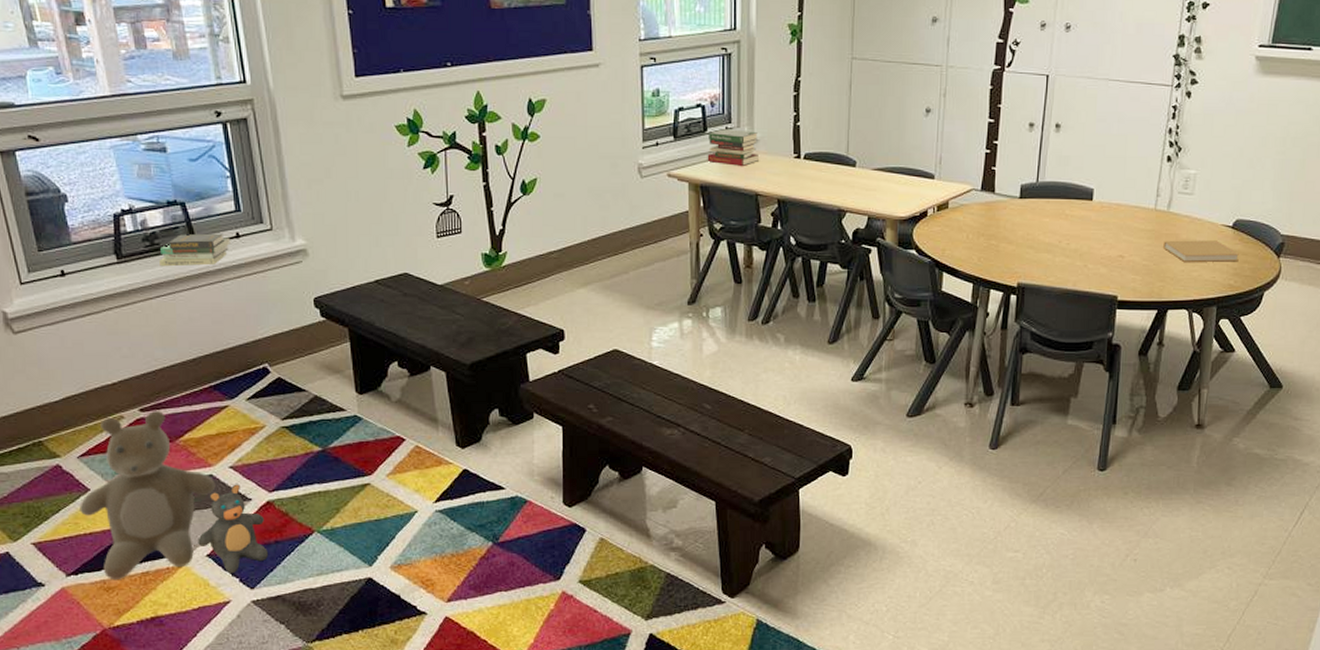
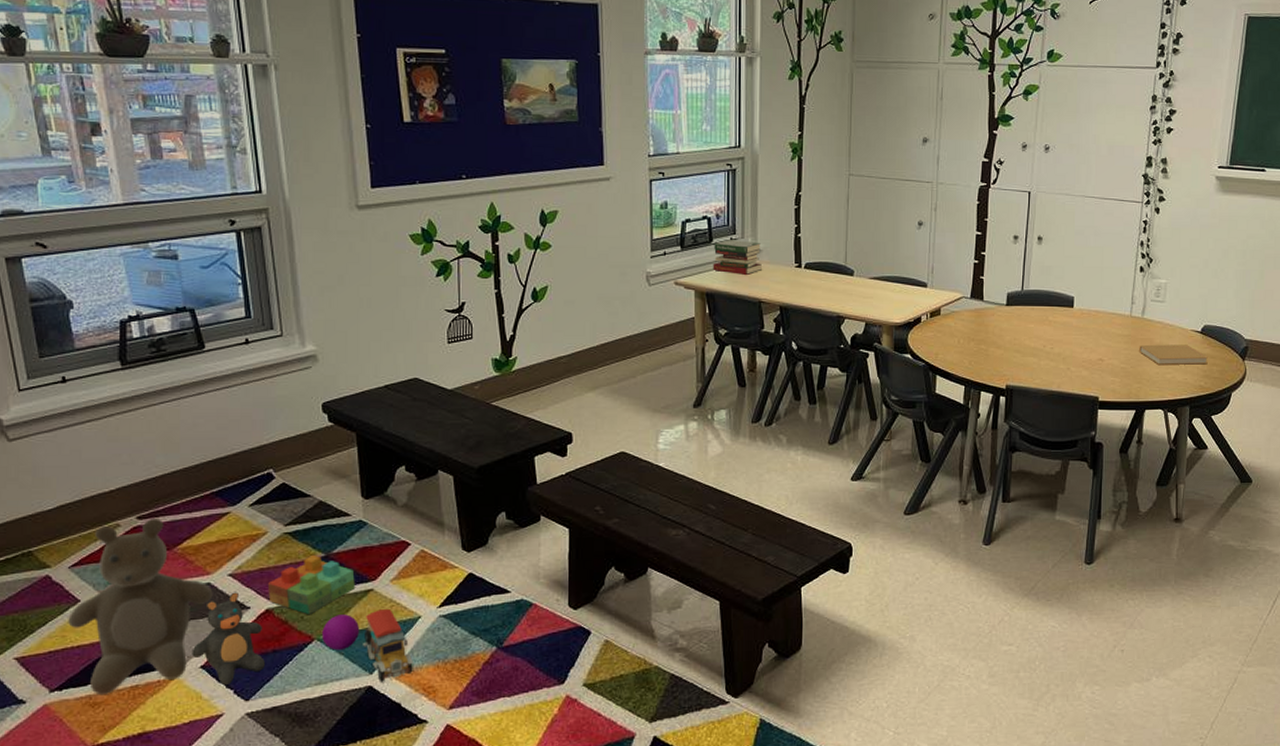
books: present [159,233,231,267] -> none [165,339,239,373]
toy blocks: none [267,448,352,508] -> present [267,554,355,615]
ball: none [322,508,359,543] -> present [322,614,360,651]
toy truck: none [362,503,411,574] -> present [363,609,413,682]

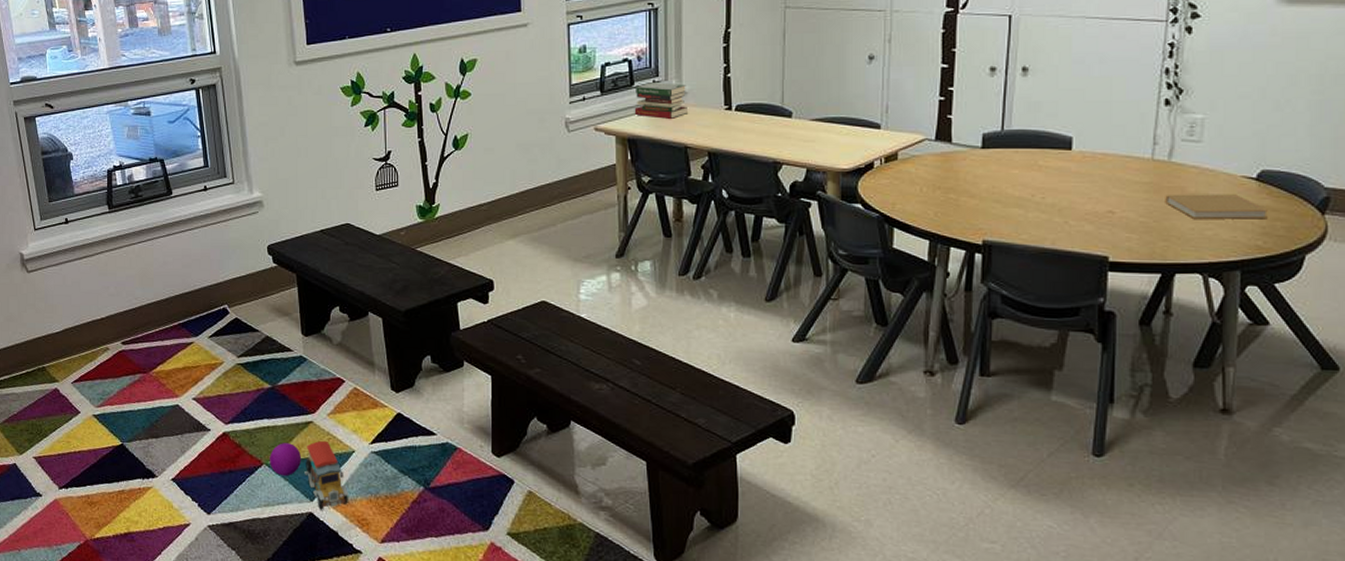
teddy bear: present [68,519,213,696] -> none [72,344,181,496]
stuffed animal: present [191,592,265,686] -> none [165,414,223,499]
toy blocks: present [267,554,355,615] -> none [224,385,297,441]

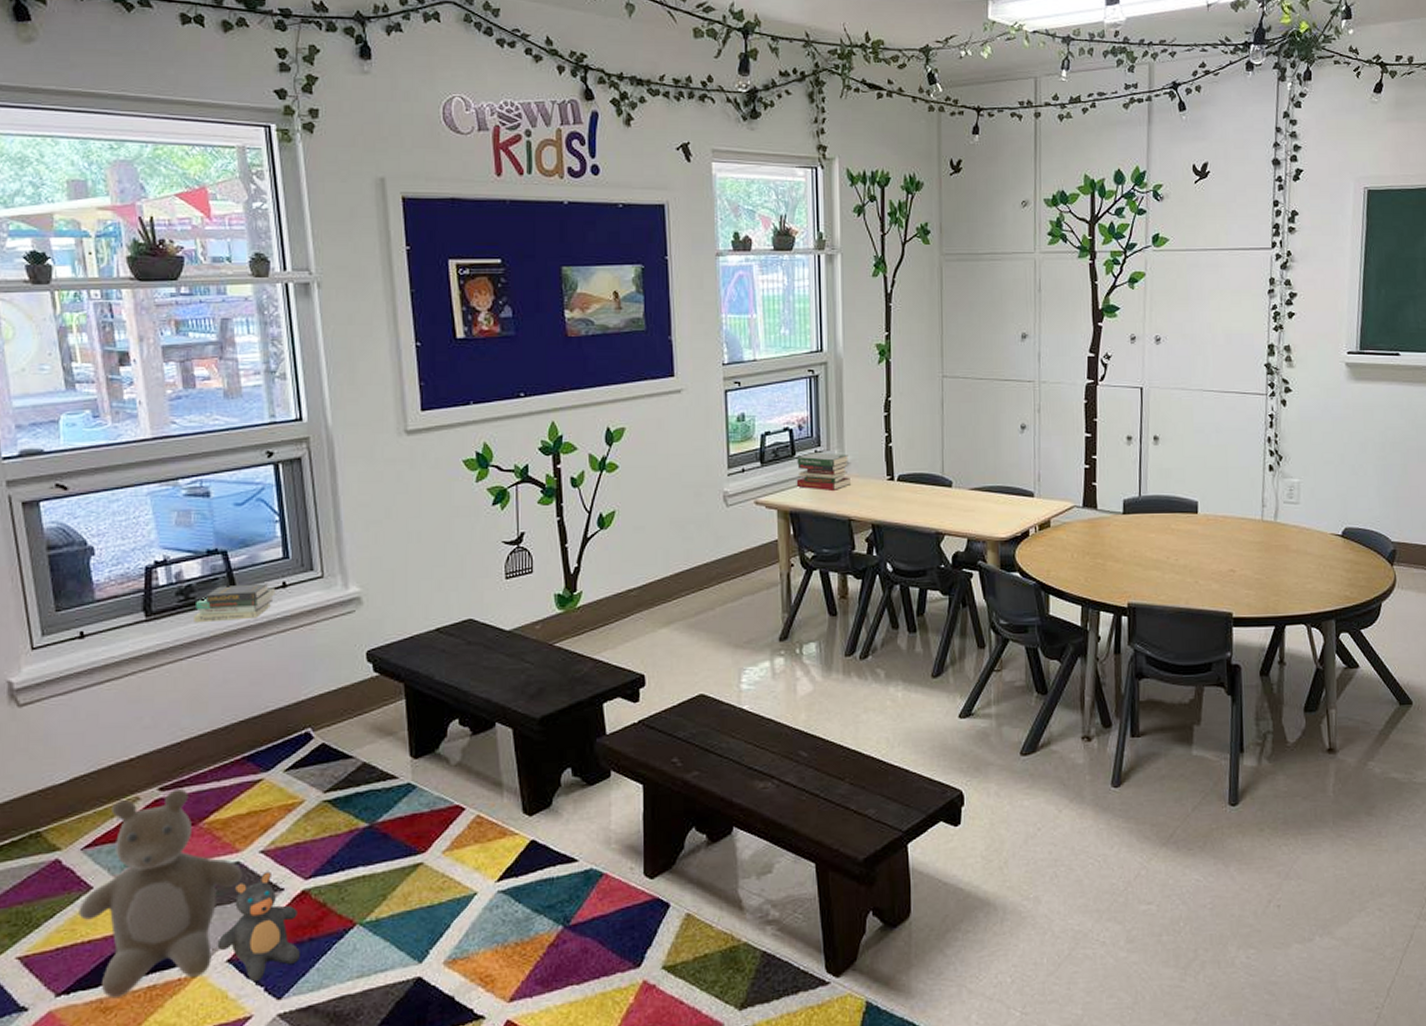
teddy bear: none [72,344,181,496] -> present [78,789,243,999]
books: none [142,186,199,216] -> present [194,583,276,623]
stuffed animal: none [165,414,223,499] -> present [217,871,300,982]
ball: present [270,443,302,477] -> none [365,893,408,936]
toy truck: present [304,441,348,510] -> none [411,886,468,972]
book: present [1165,194,1268,219] -> none [1274,550,1352,574]

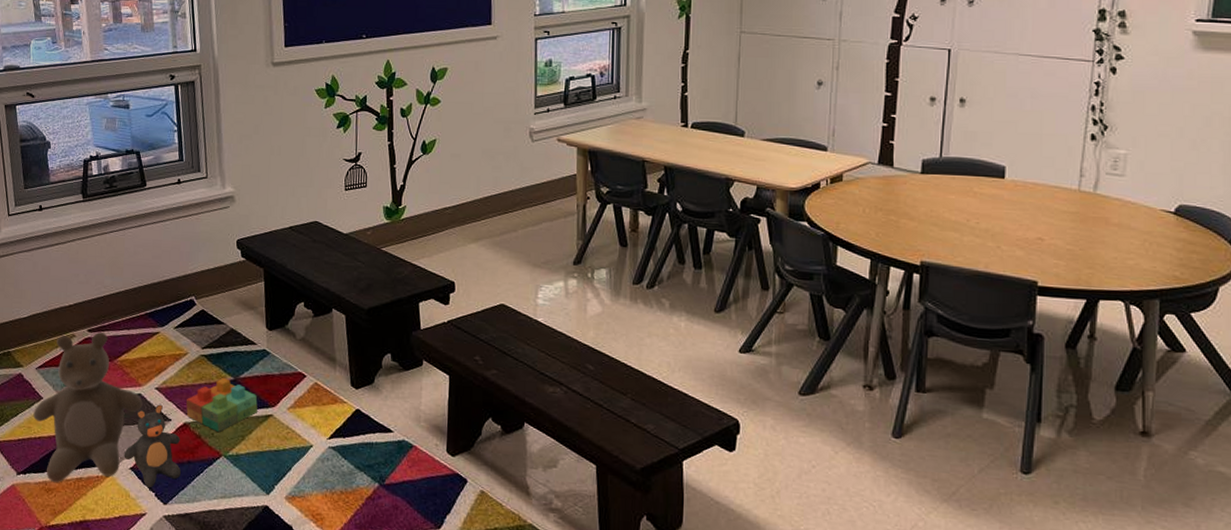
books: present [194,583,276,623] -> none [115,178,173,207]
toy blocks: none [303,824,402,896] -> present [185,377,258,433]
books: present [796,452,850,491] -> none [595,98,646,133]

